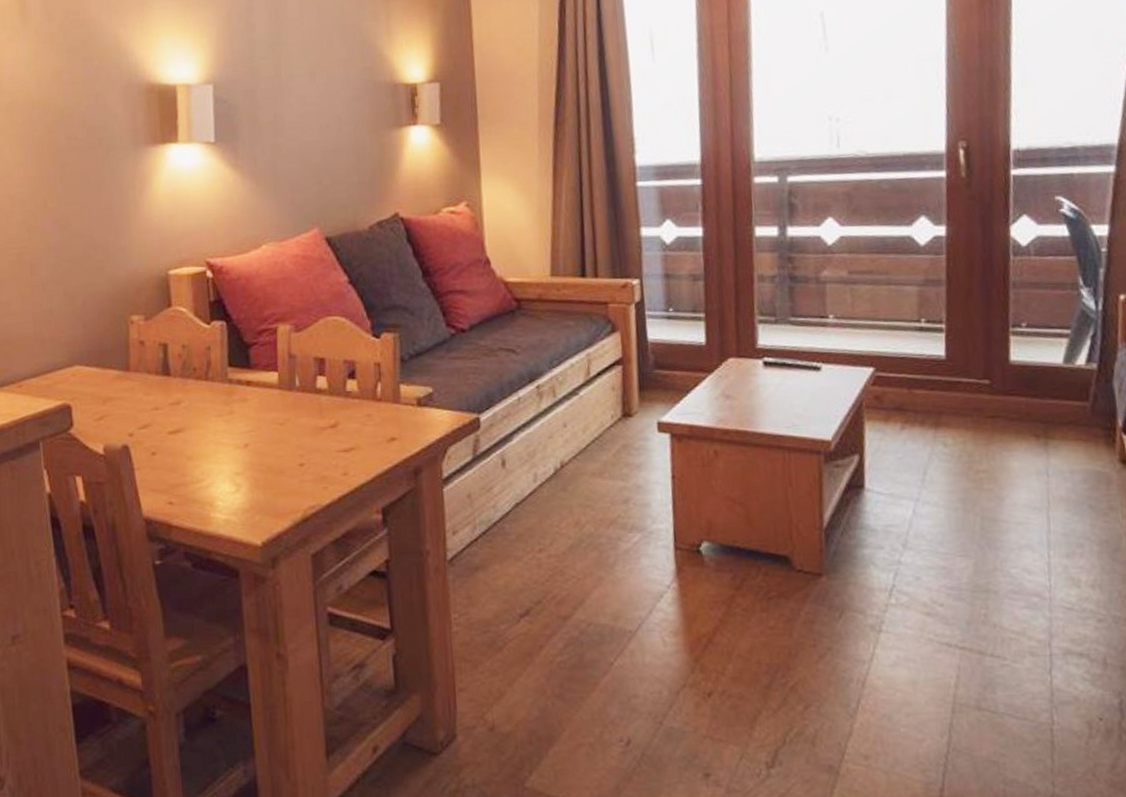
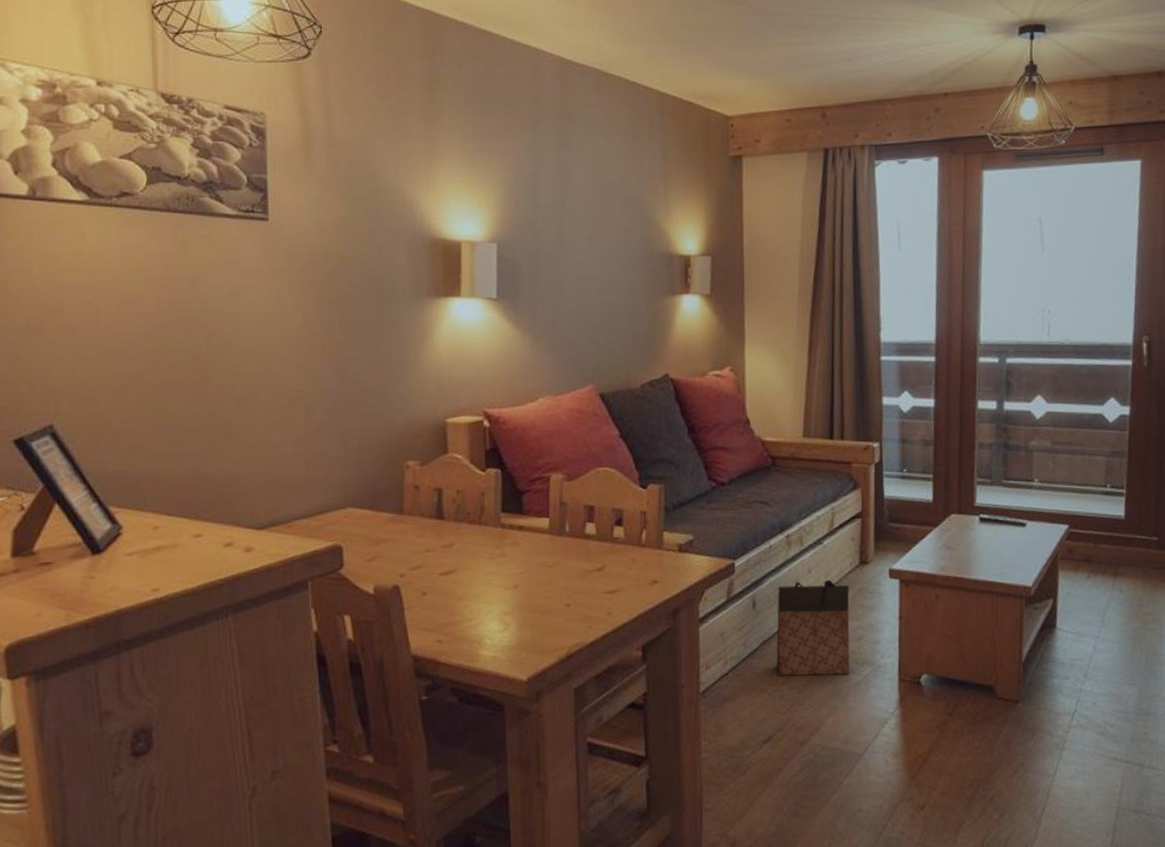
bag: none [529,434,616,543] -> present [776,579,850,676]

